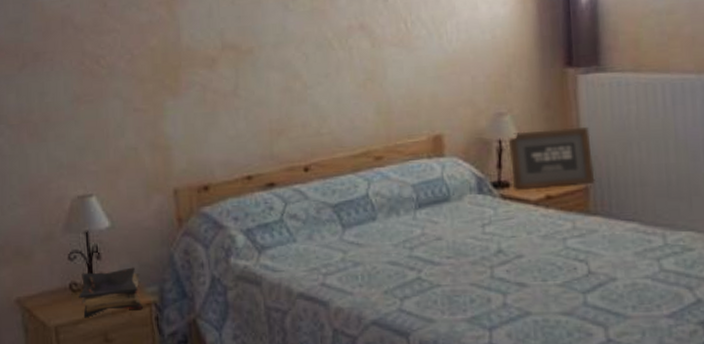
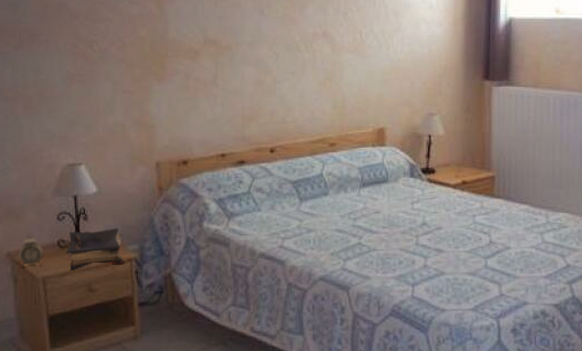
alarm clock: none [29,274,56,315] -> present [19,232,44,268]
picture frame: present [509,126,595,191] -> none [436,128,500,177]

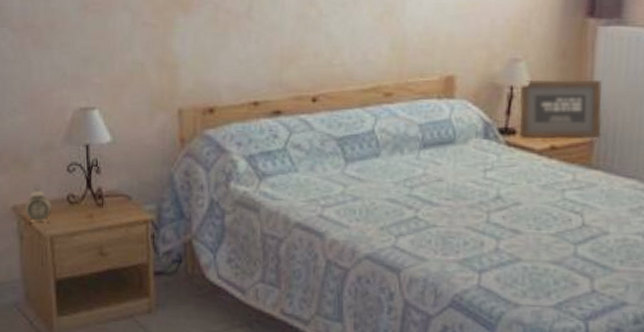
book: present [66,228,124,271] -> none [76,184,139,230]
picture frame: none [436,128,500,177] -> present [519,79,603,140]

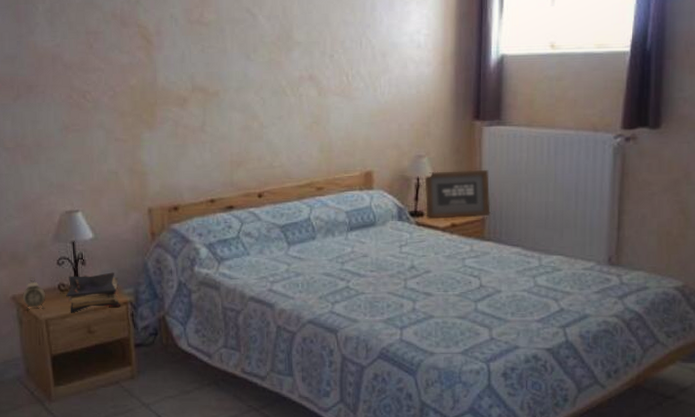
book: none [76,184,139,230] -> present [66,272,120,313]

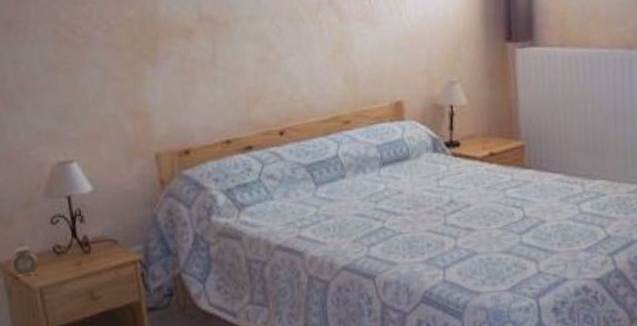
book: present [66,272,120,313] -> none [63,228,128,278]
picture frame: present [424,169,491,220] -> none [459,93,529,150]

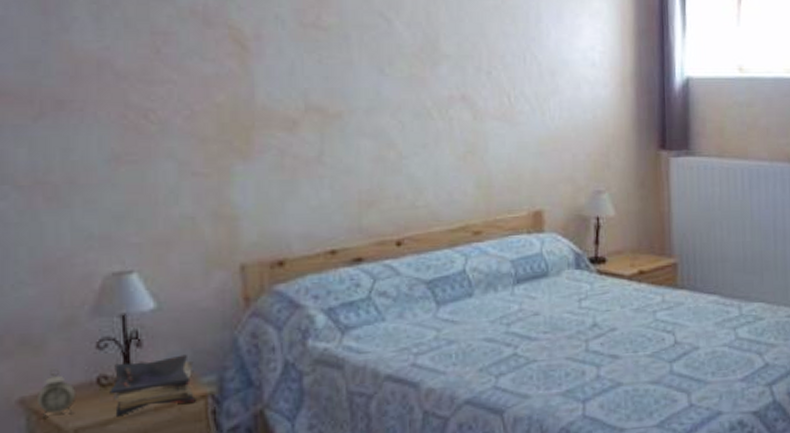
book: none [63,228,128,278] -> present [110,354,196,417]

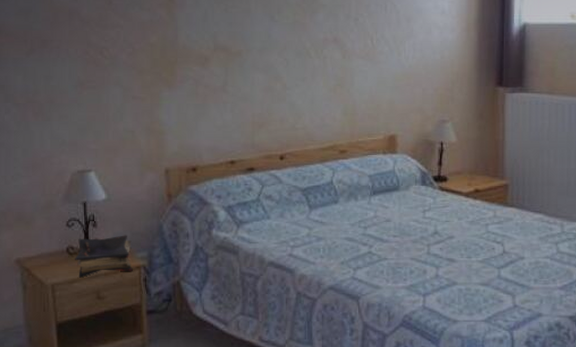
alarm clock: present [38,367,77,418] -> none [28,238,53,274]

